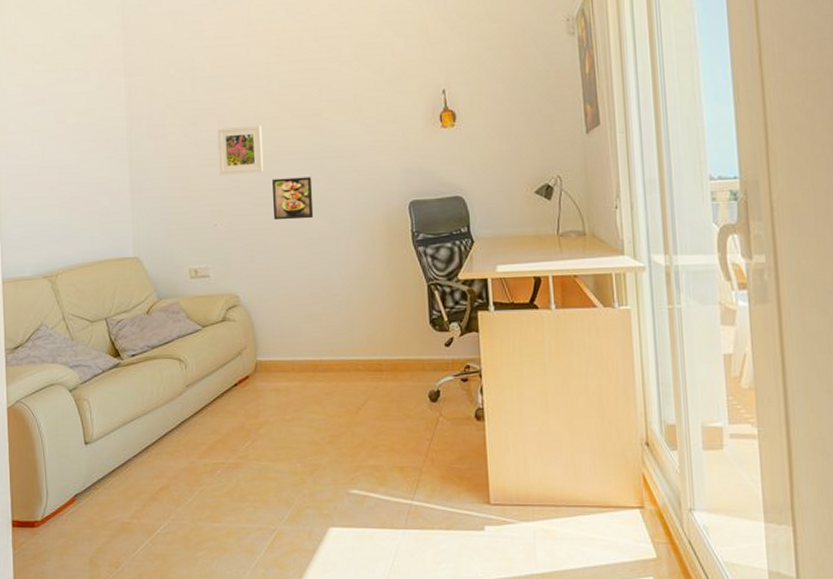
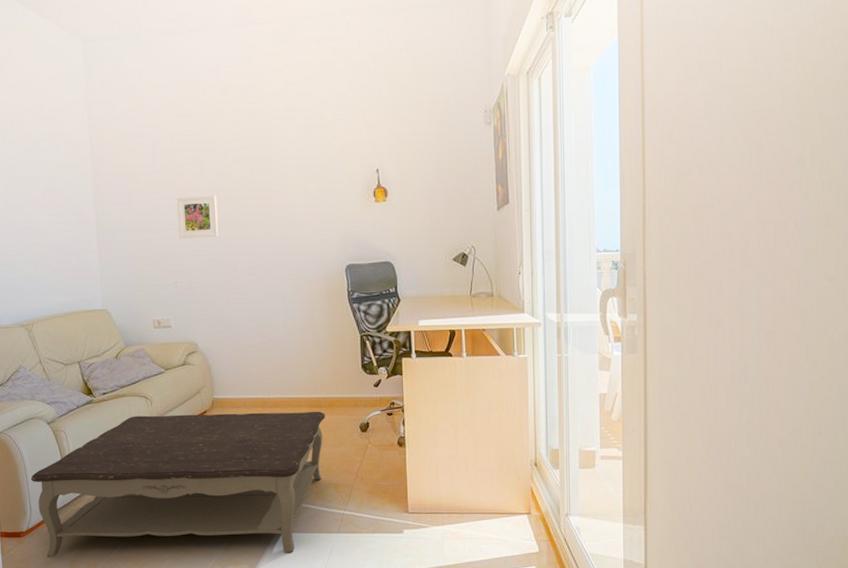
coffee table: none [48,376,388,554] -> present [30,411,325,557]
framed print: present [272,177,314,221] -> none [226,242,263,279]

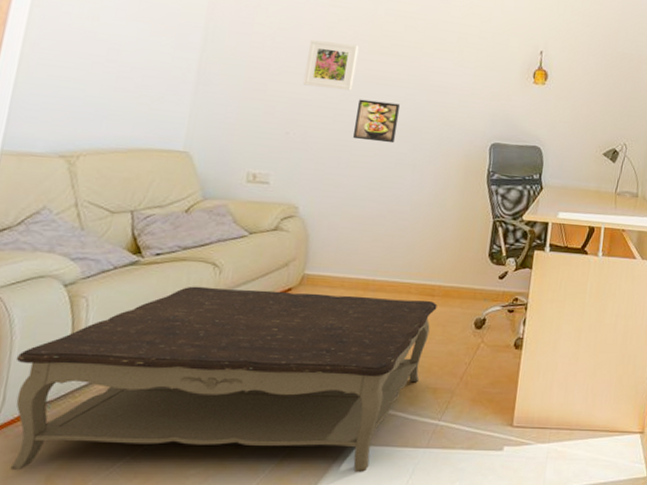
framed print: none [226,242,263,279] -> present [352,99,401,144]

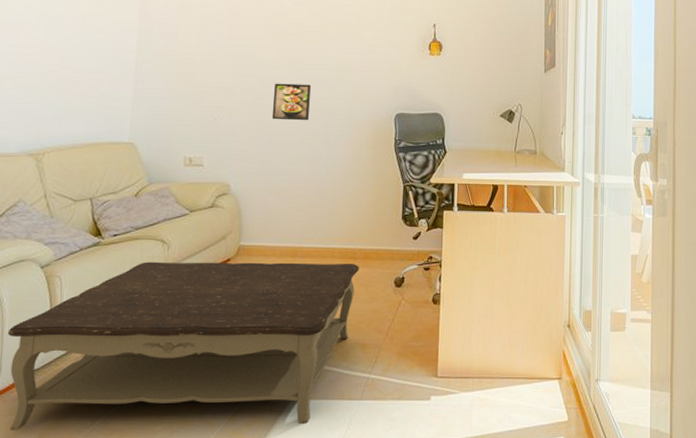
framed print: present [302,39,359,91] -> none [224,33,271,77]

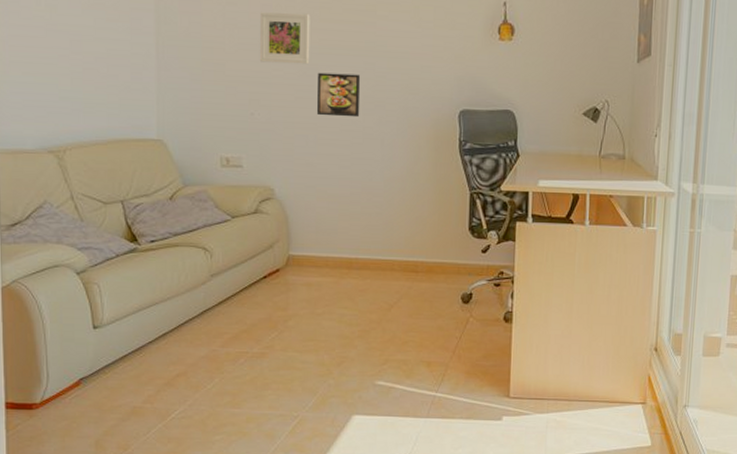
coffee table: present [7,261,359,430] -> none [50,270,422,439]
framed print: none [224,33,271,77] -> present [259,12,310,65]

